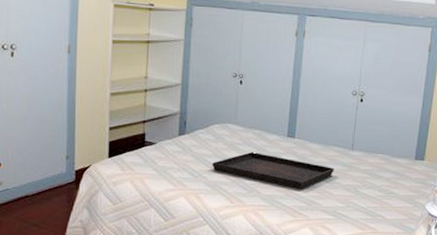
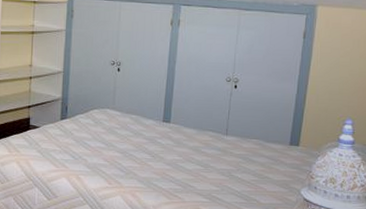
serving tray: present [212,152,334,189] -> none [91,136,209,172]

